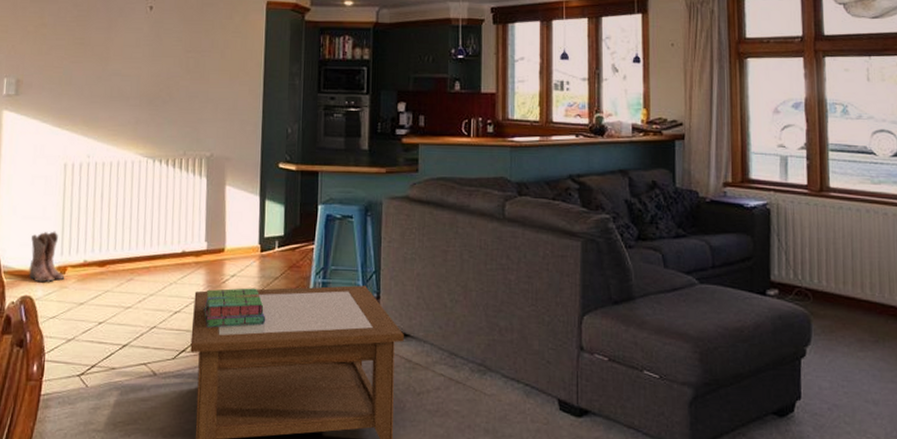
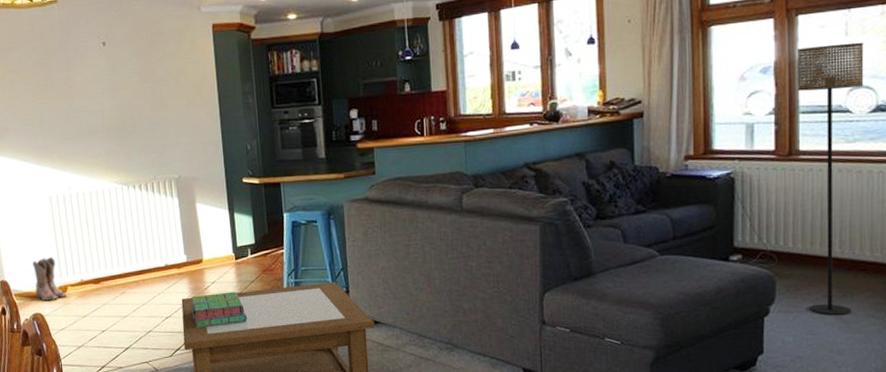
floor lamp: none [825,88,886,362] -> present [796,42,864,315]

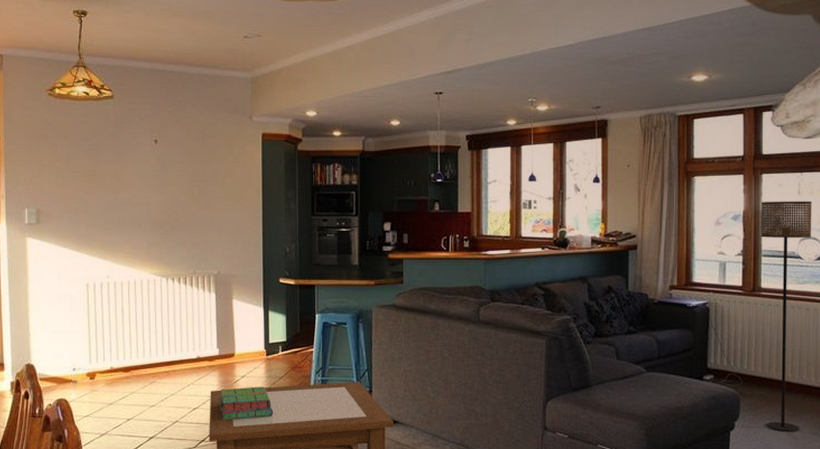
boots: present [32,256,67,301] -> none [62,343,95,387]

